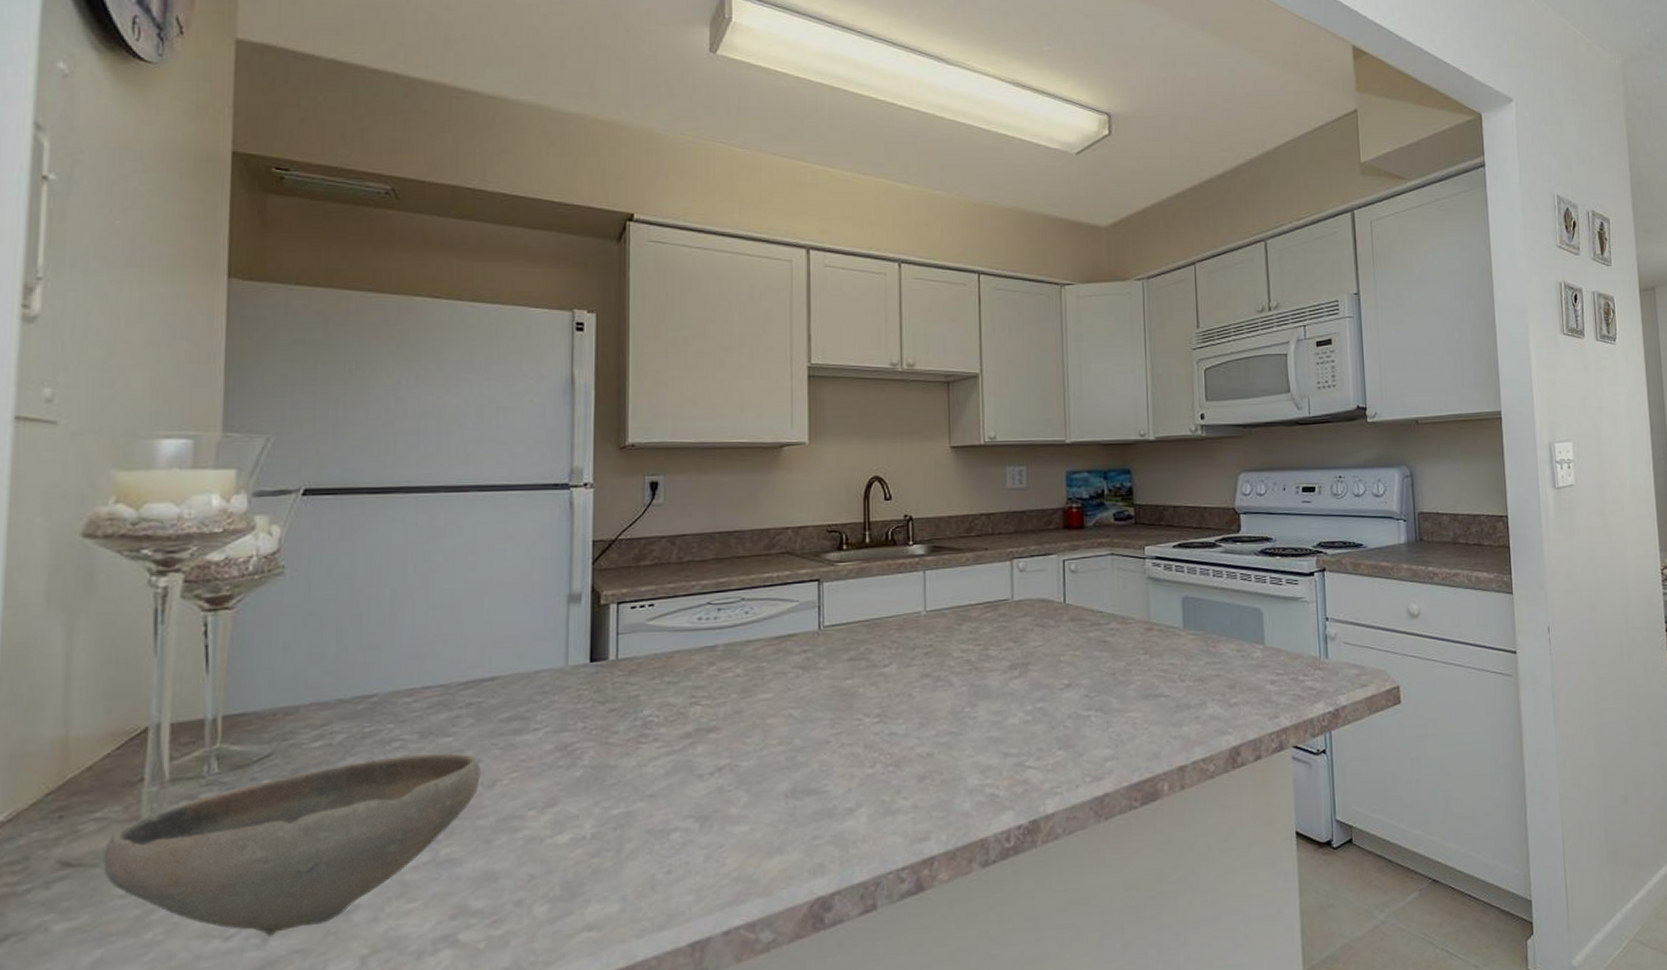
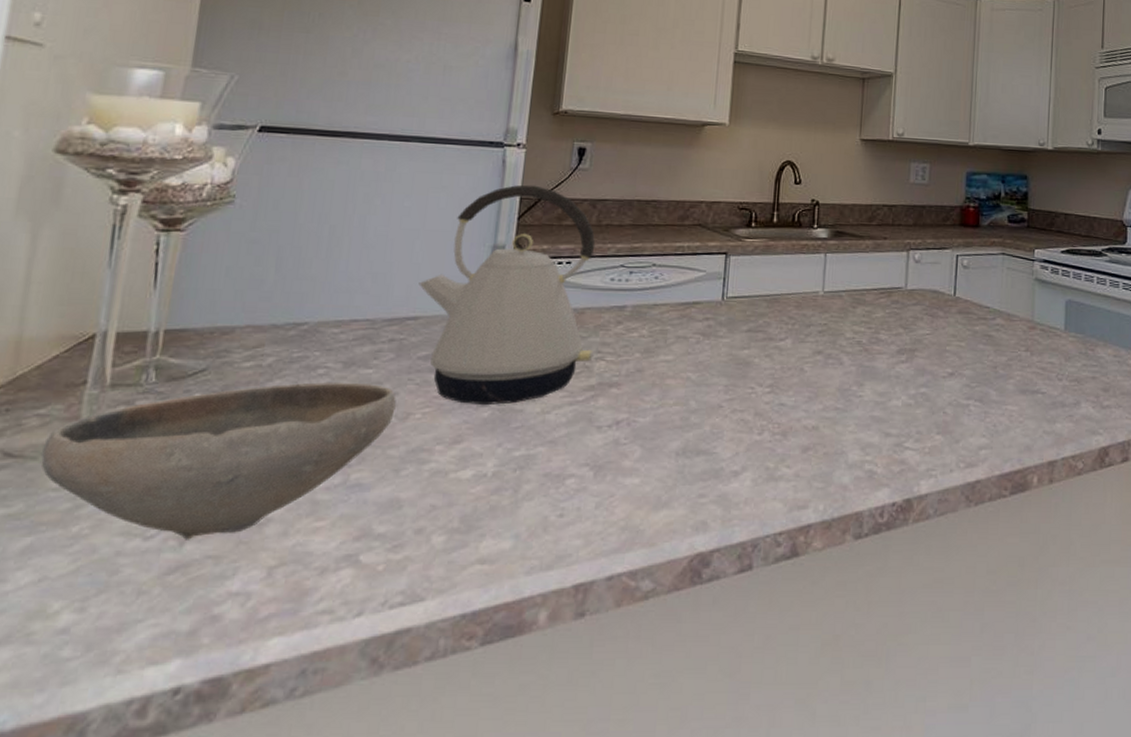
kettle: none [492,526,689,765] -> present [418,184,596,405]

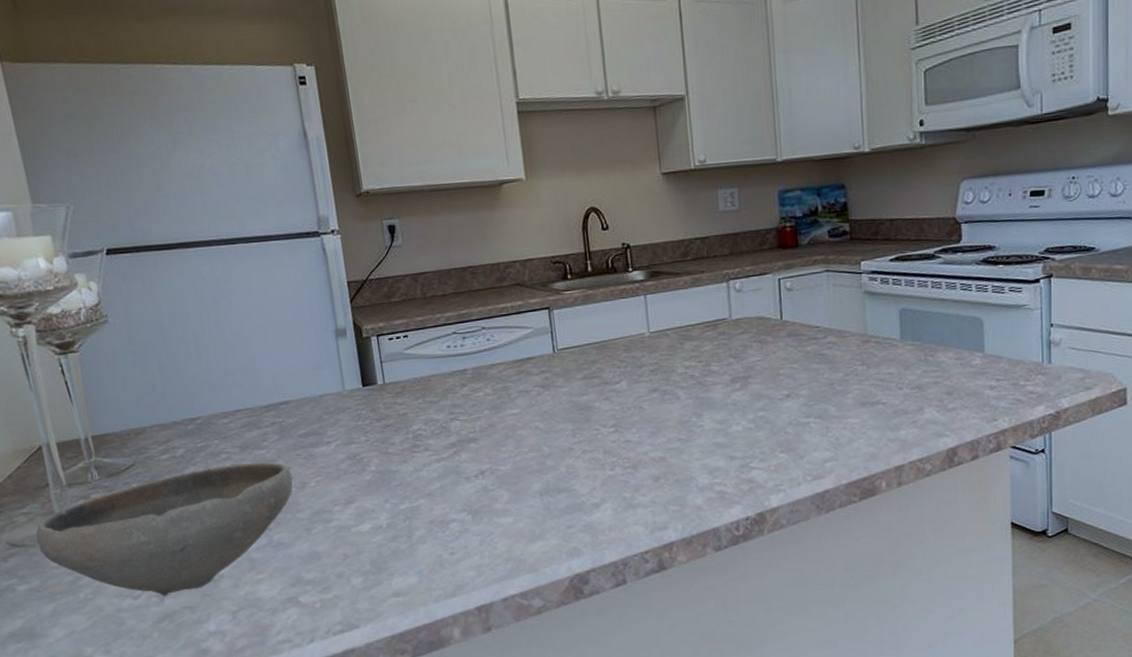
kettle: present [418,184,596,405] -> none [281,268,449,470]

